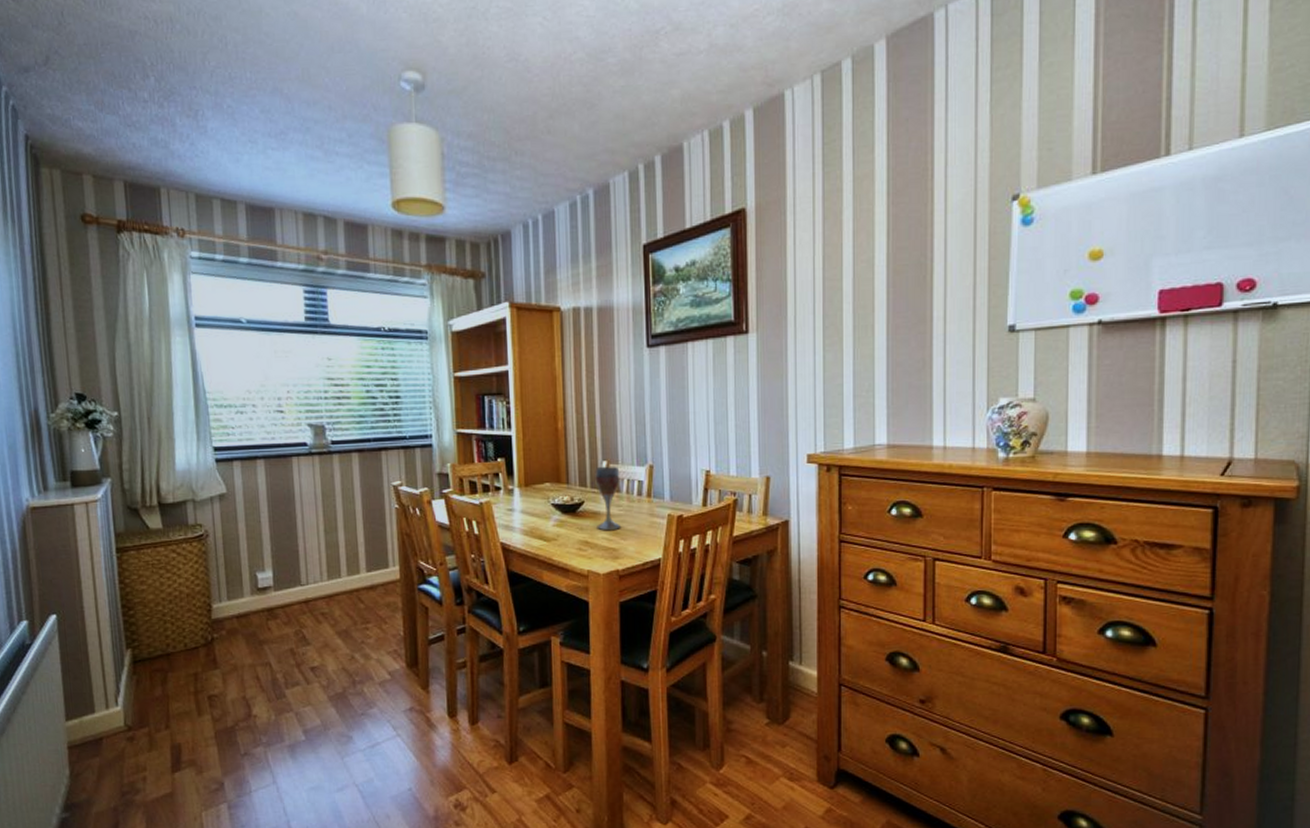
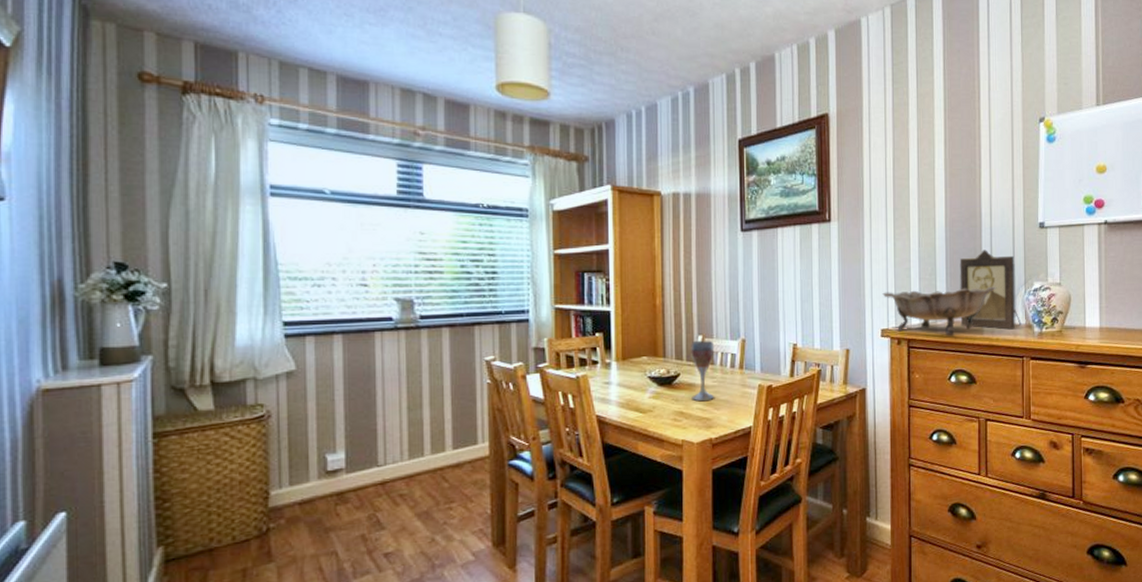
decorative bowl: none [809,403,950,463] -> present [882,286,996,336]
photo frame: none [904,360,982,455] -> present [959,250,1022,330]

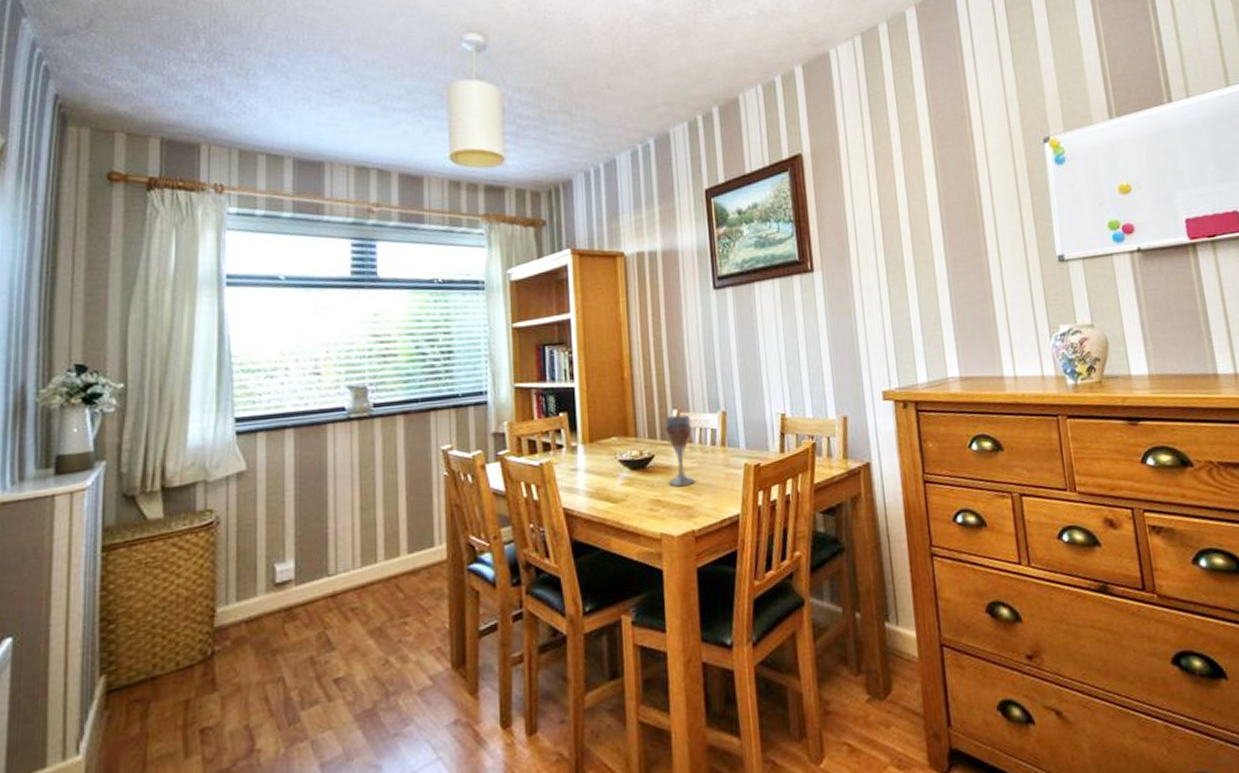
decorative bowl: present [882,286,996,336] -> none [880,333,1015,396]
photo frame: present [959,250,1022,330] -> none [967,291,1051,384]

